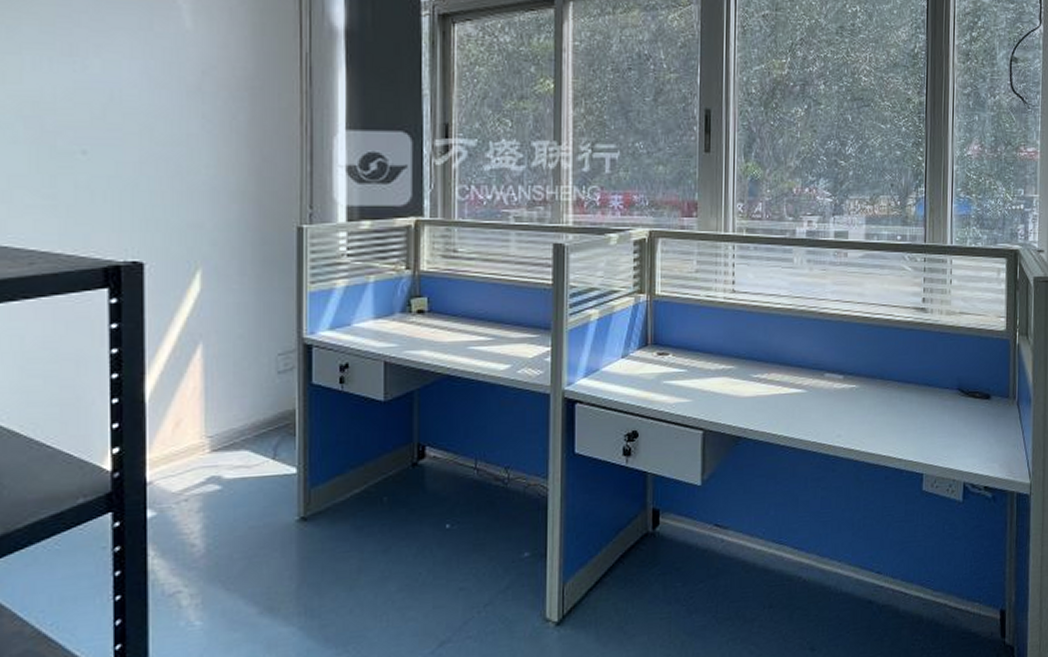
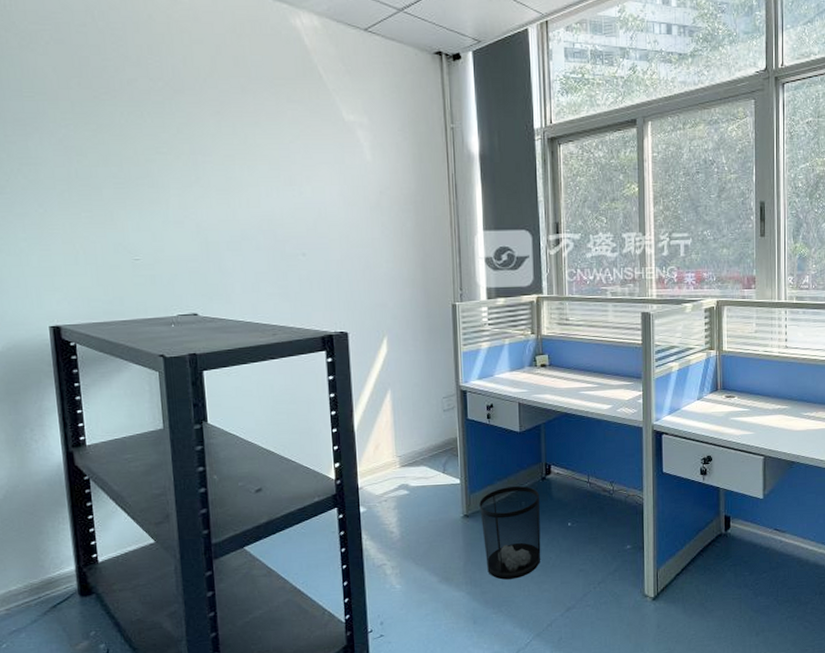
waste bin: none [323,475,407,607] -> present [479,485,541,580]

